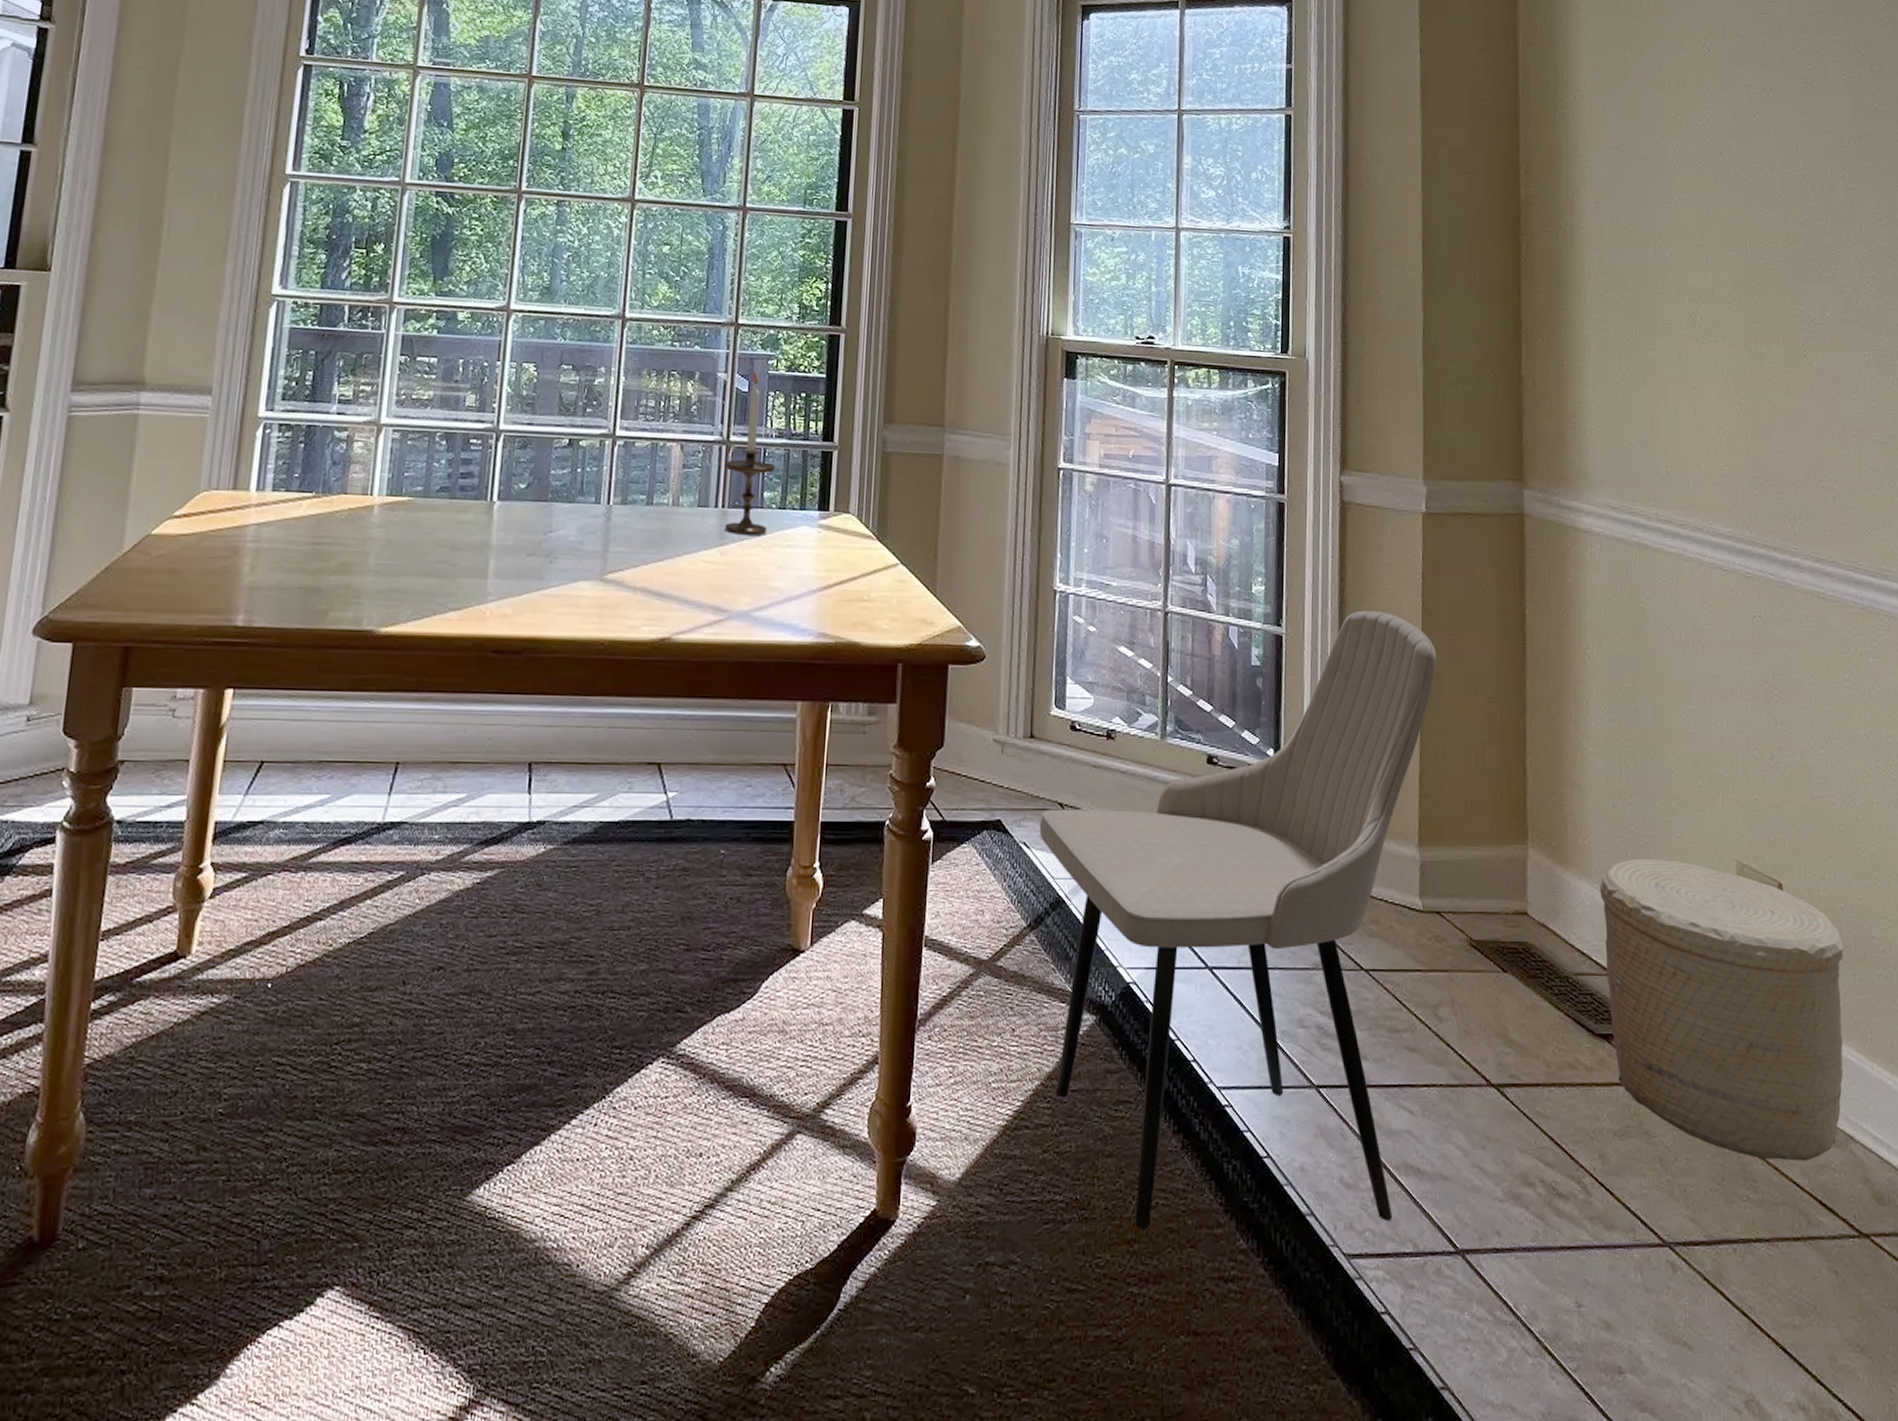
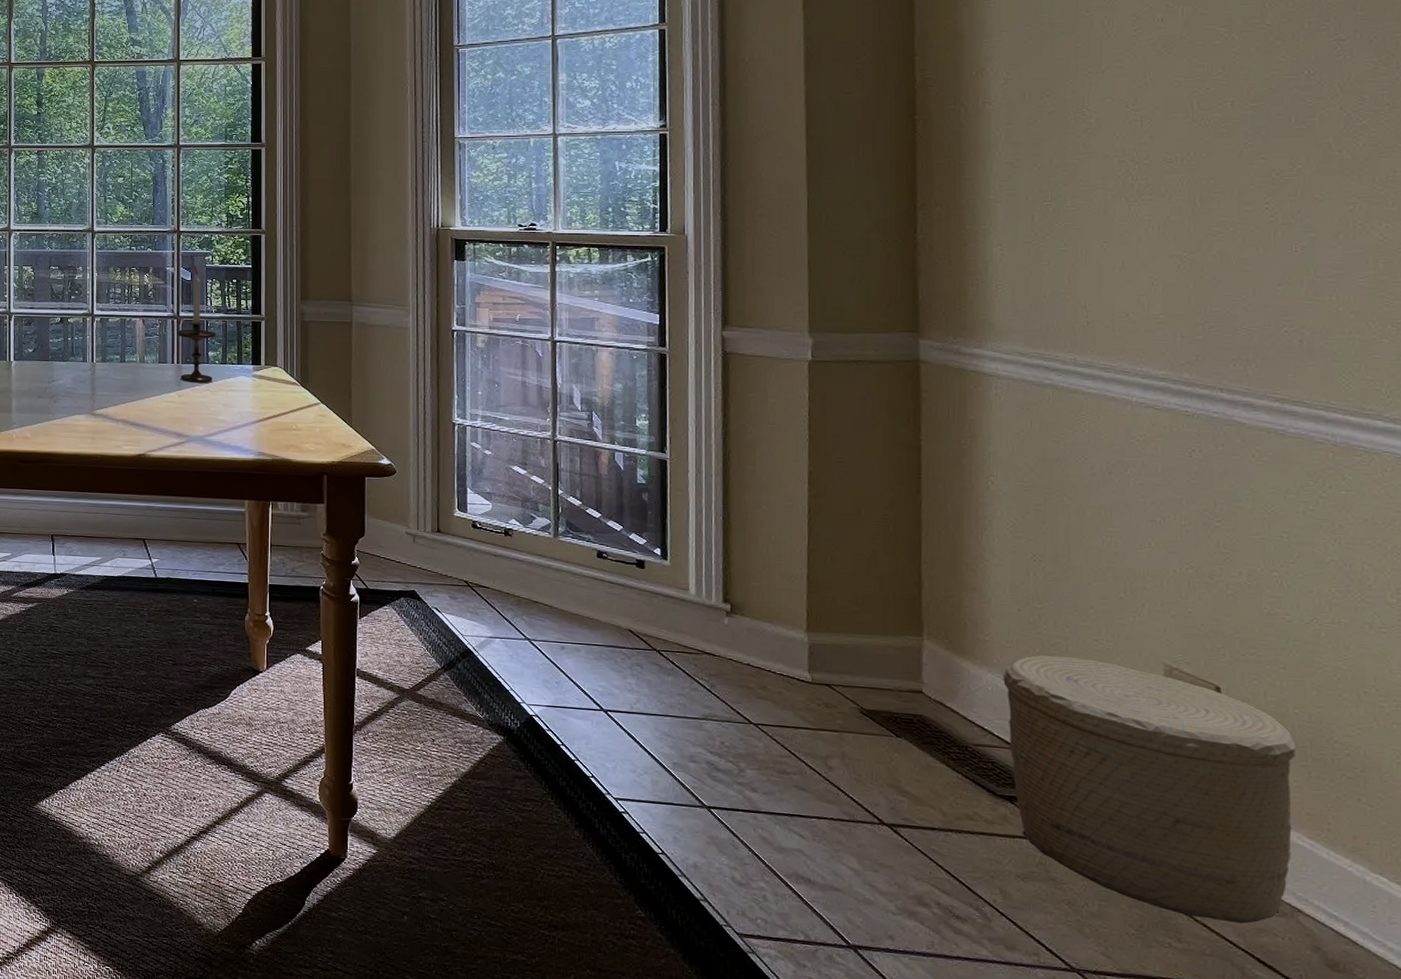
dining chair: present [1039,610,1437,1230] -> none [448,441,825,914]

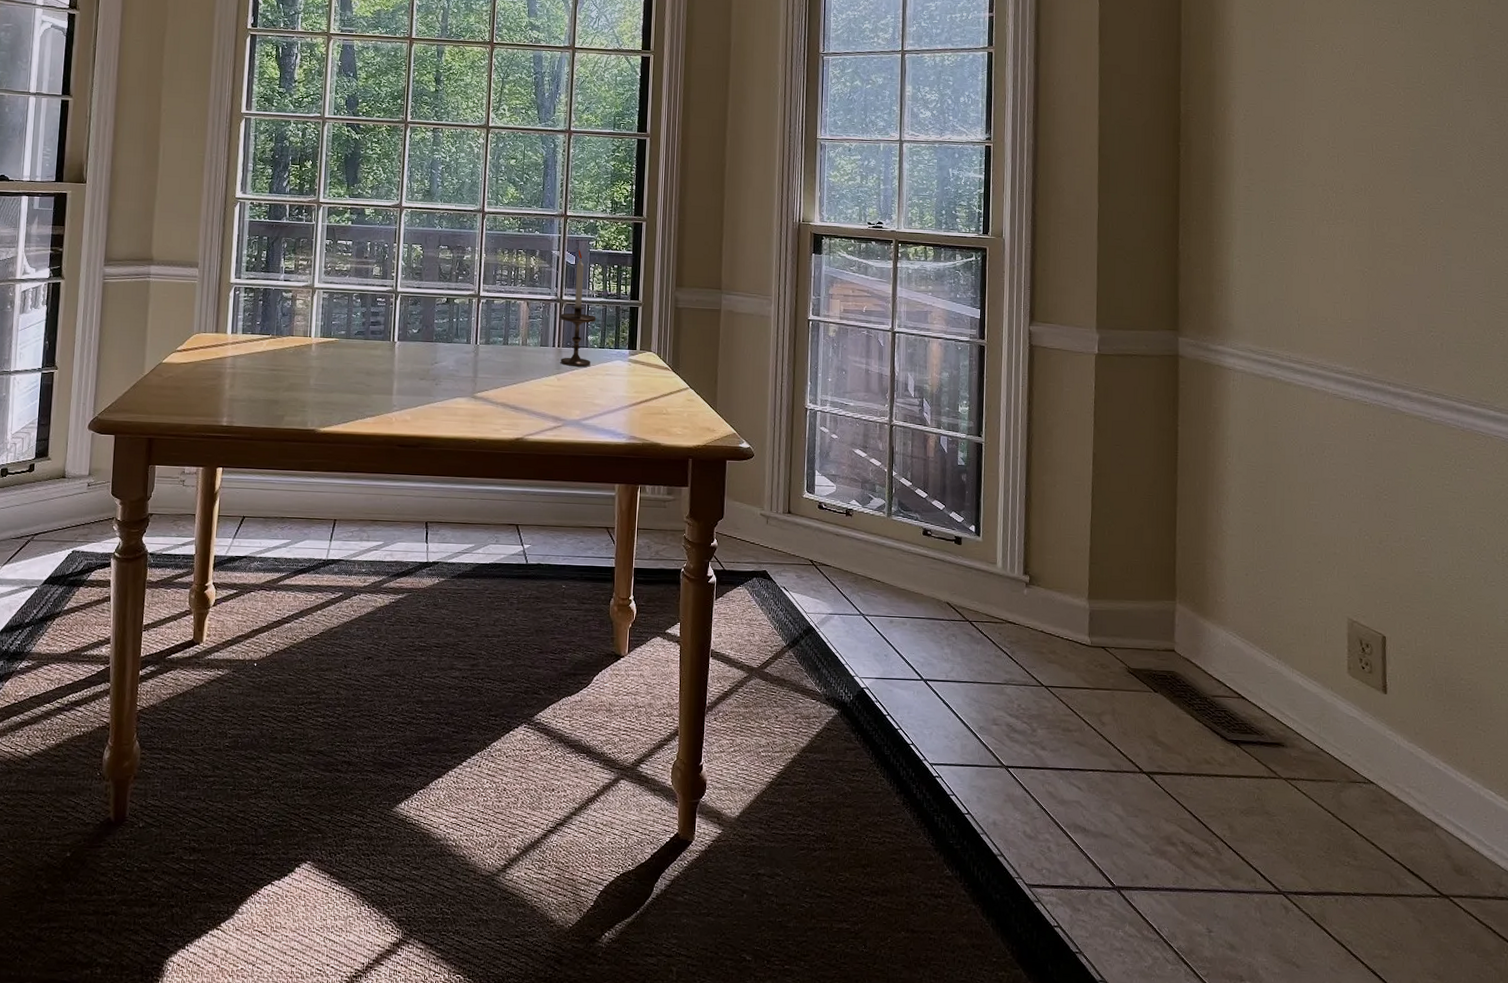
basket: present [1003,654,1295,924] -> none [1234,613,1435,840]

